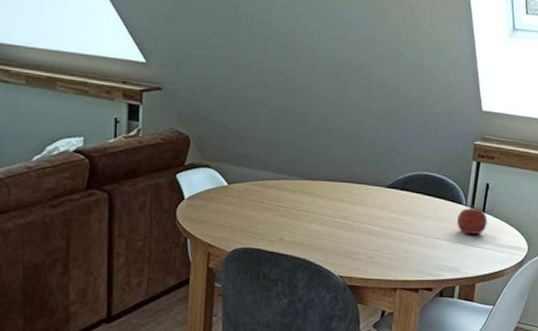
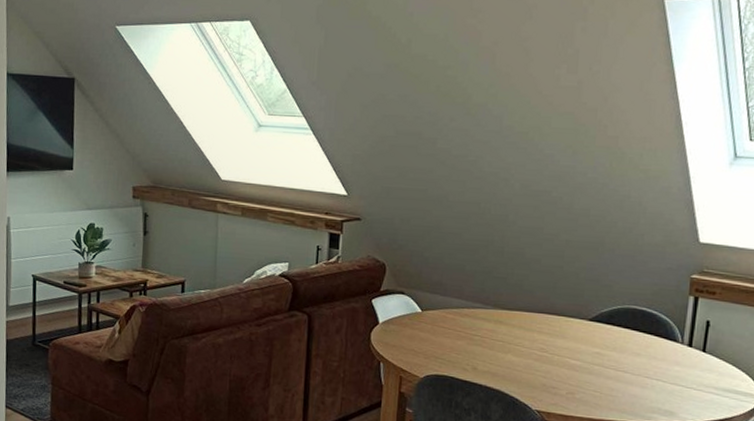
fruit: present [457,205,488,235] -> none [672,343,709,376]

